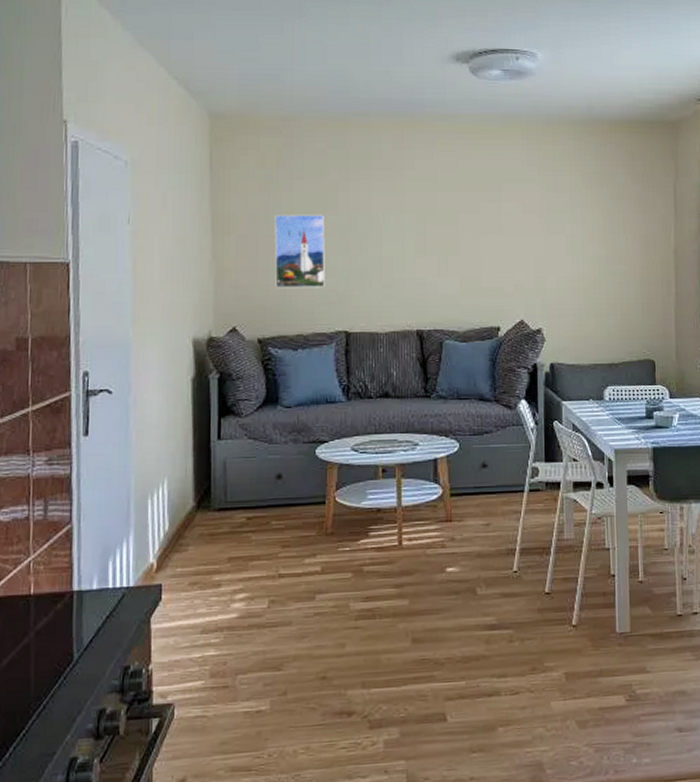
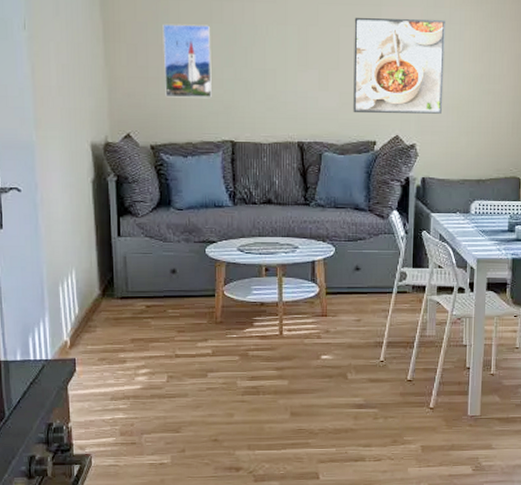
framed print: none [473,204,568,298] -> present [353,18,445,114]

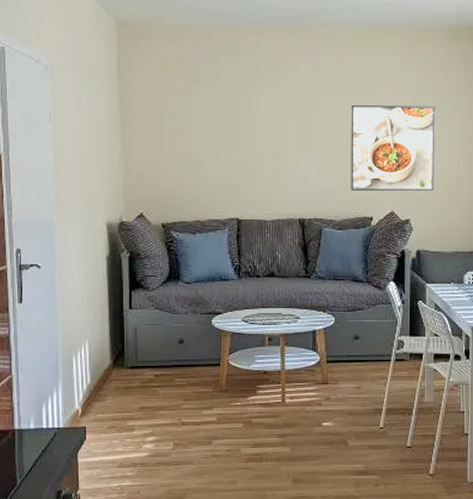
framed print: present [162,24,212,98] -> none [175,114,219,180]

